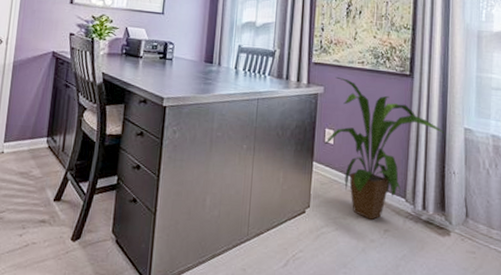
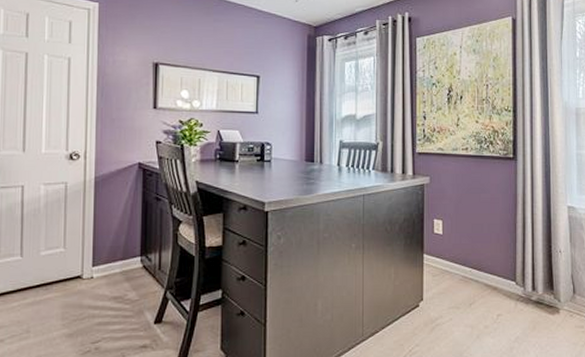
house plant: present [324,76,445,220] -> none [433,165,550,306]

